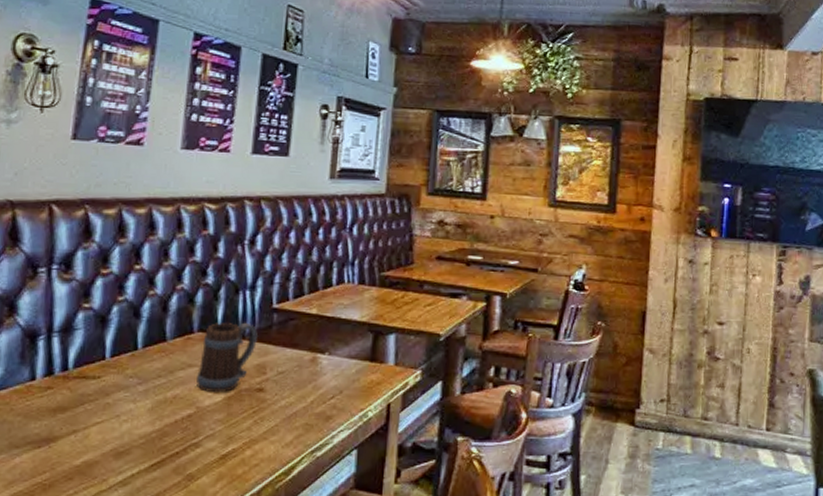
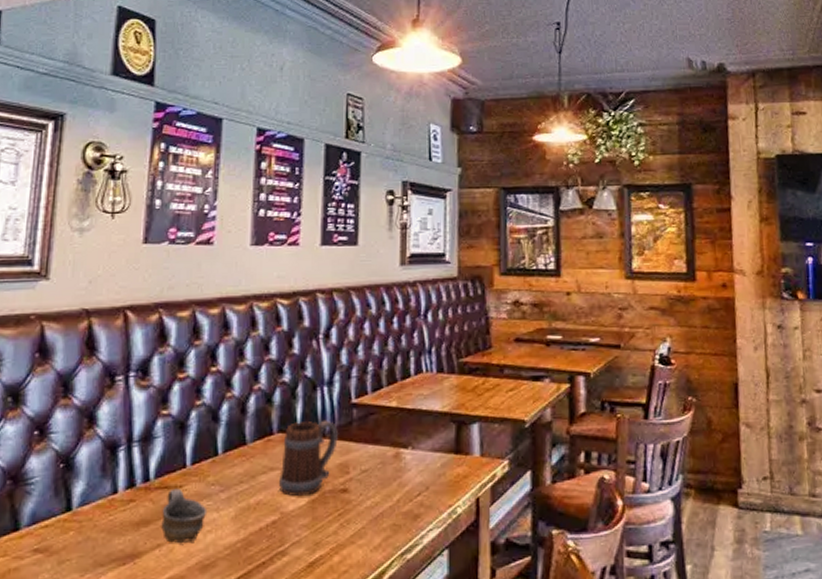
cup: none [77,378,125,430] -> present [161,488,208,543]

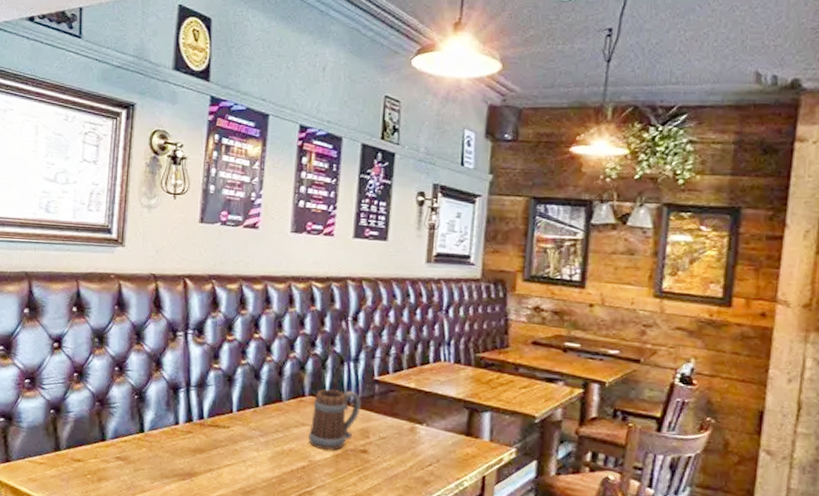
cup: present [161,488,208,543] -> none [212,427,249,472]

